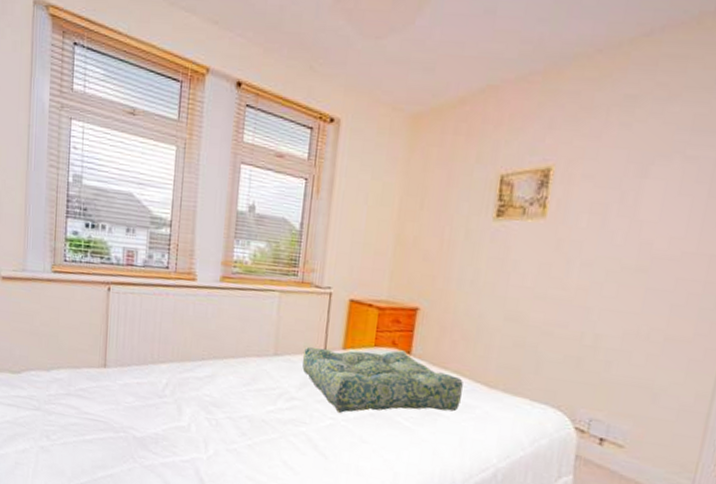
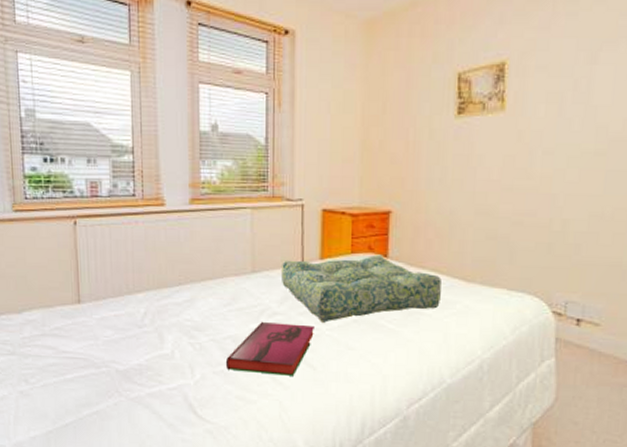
hardback book: none [239,404,332,463] -> present [225,321,316,376]

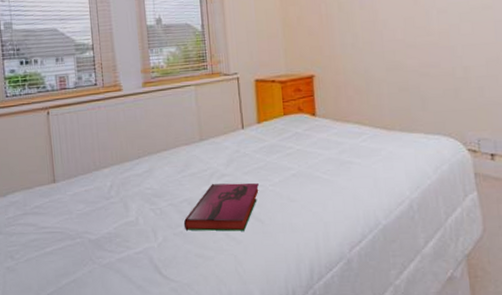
seat cushion: present [280,254,441,323] -> none [224,114,367,179]

